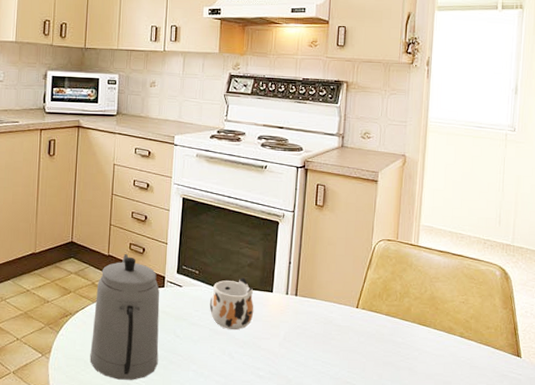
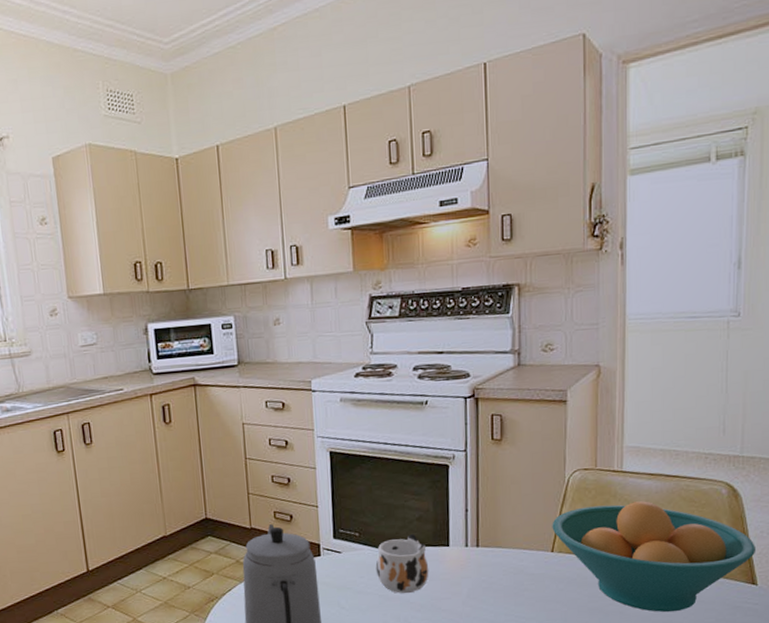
fruit bowl: none [358,272,522,374] -> present [552,501,757,613]

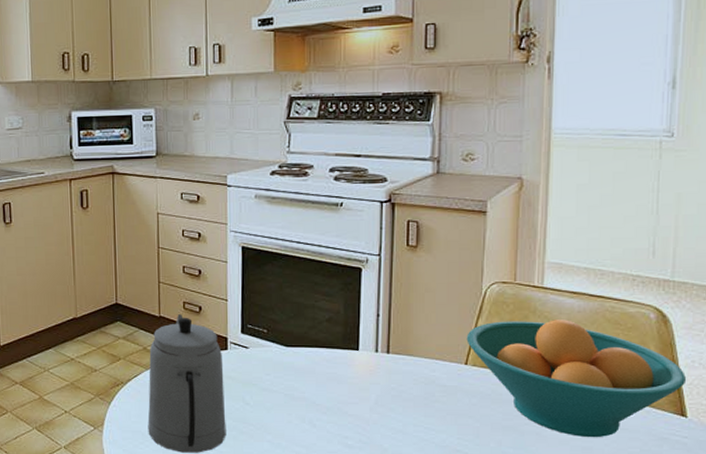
mug: present [375,533,429,594] -> none [282,334,337,395]

